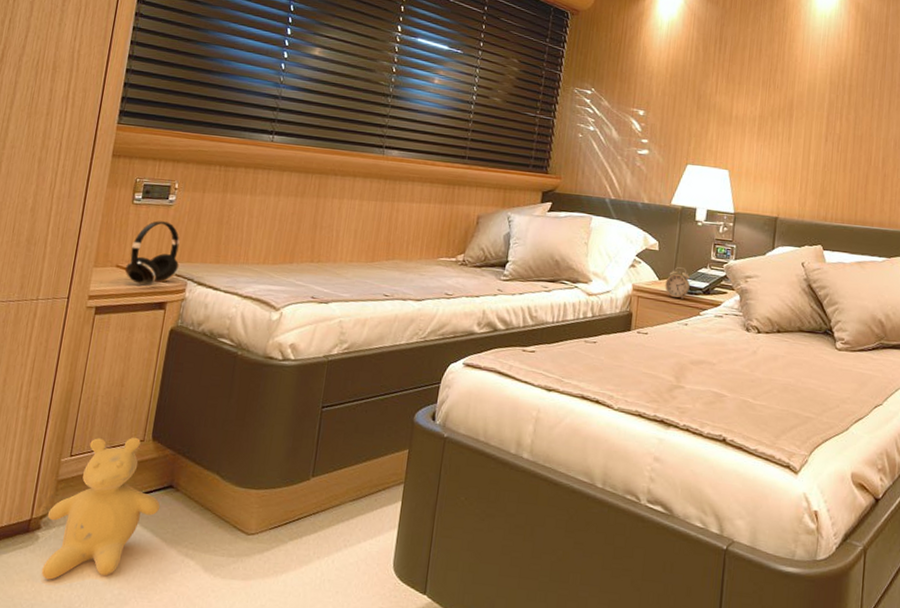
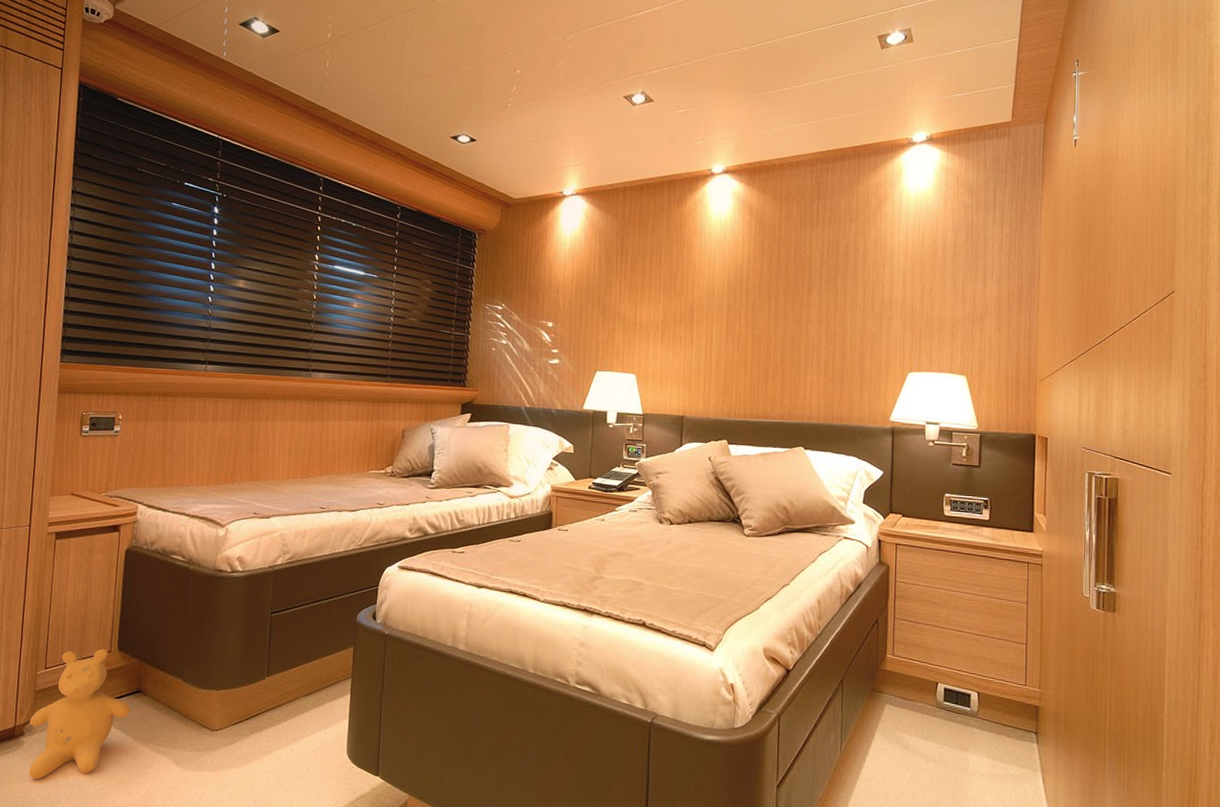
headphones: present [124,220,180,286] -> none [79,450,129,511]
alarm clock: present [665,267,691,299] -> none [581,467,605,497]

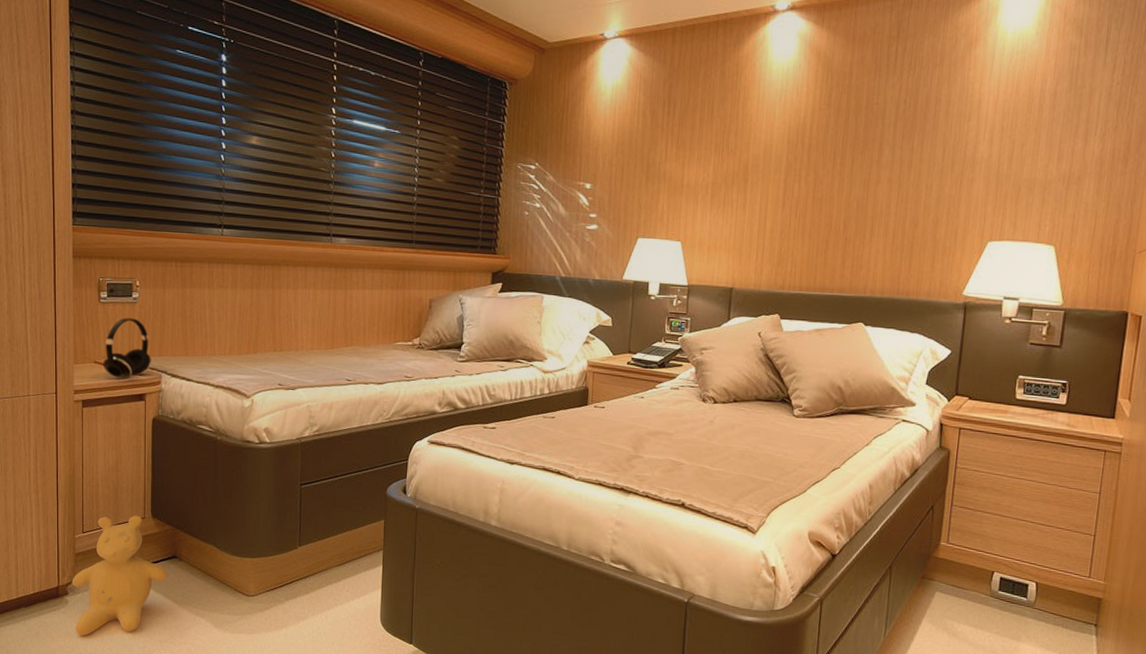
headphones: none [79,450,129,511] -> present [102,318,152,379]

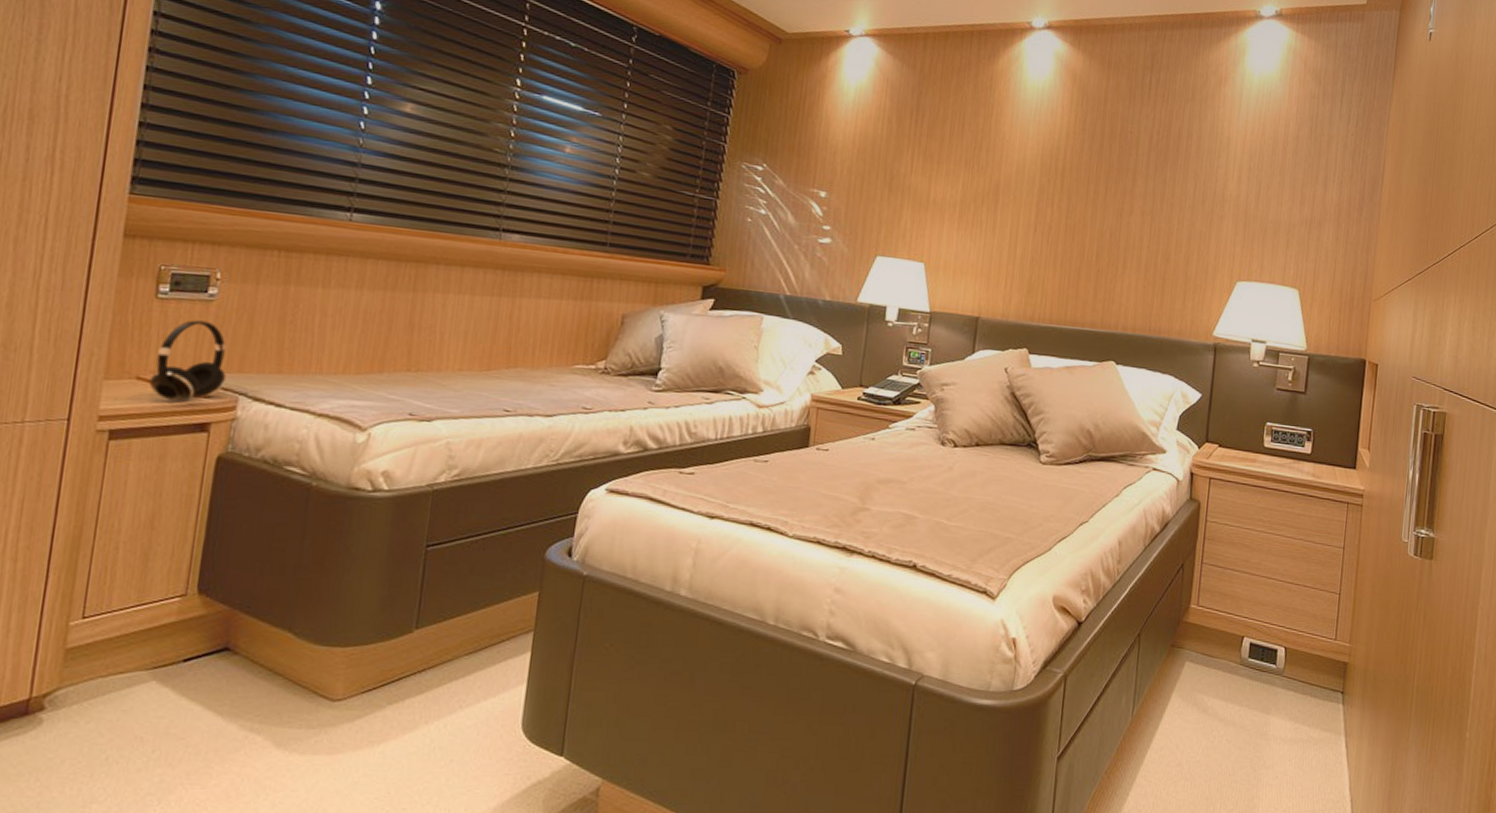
teddy bear: present [71,515,168,636] -> none [48,591,213,771]

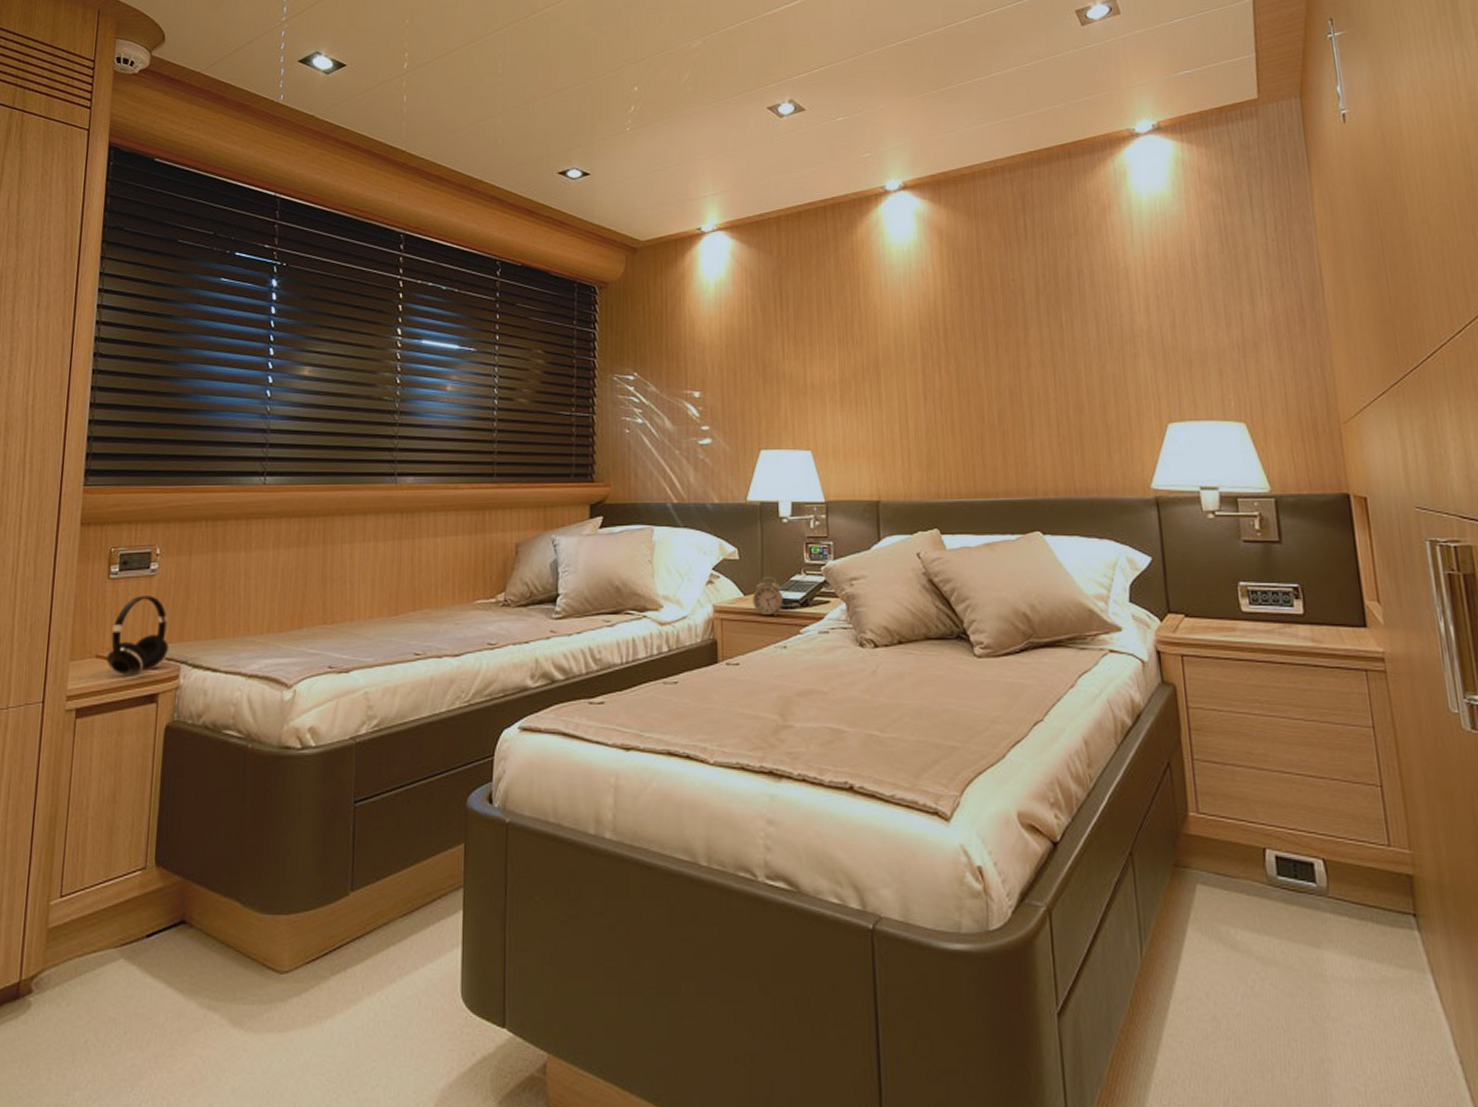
alarm clock: none [849,374,879,410] -> present [752,577,783,616]

